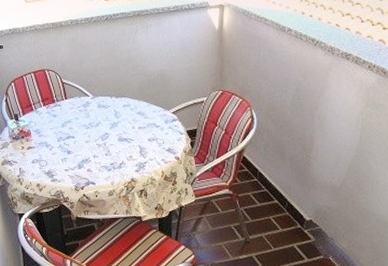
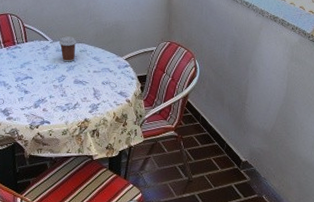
coffee cup: none [101,91,119,119] -> present [59,36,77,62]

